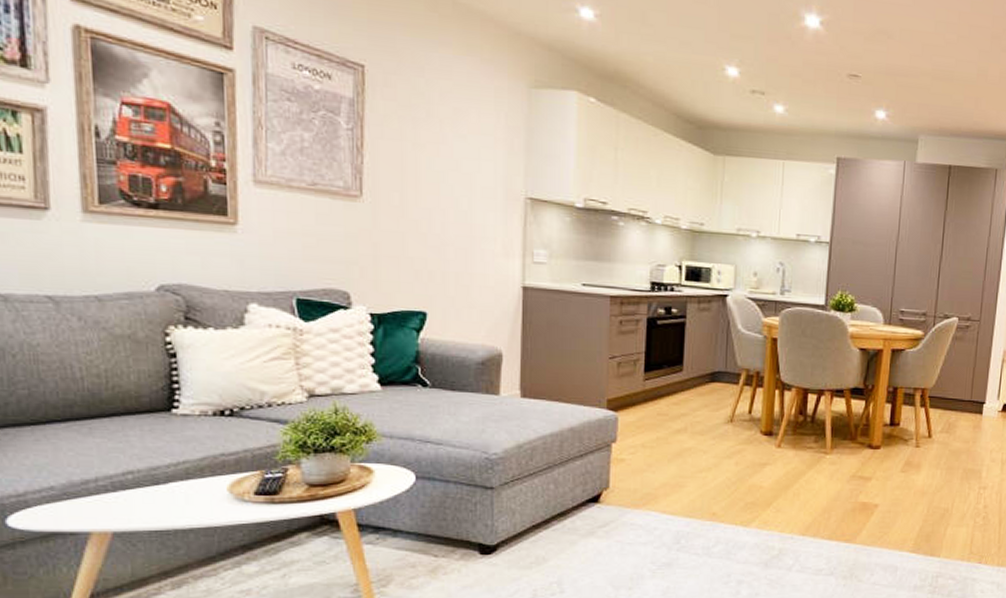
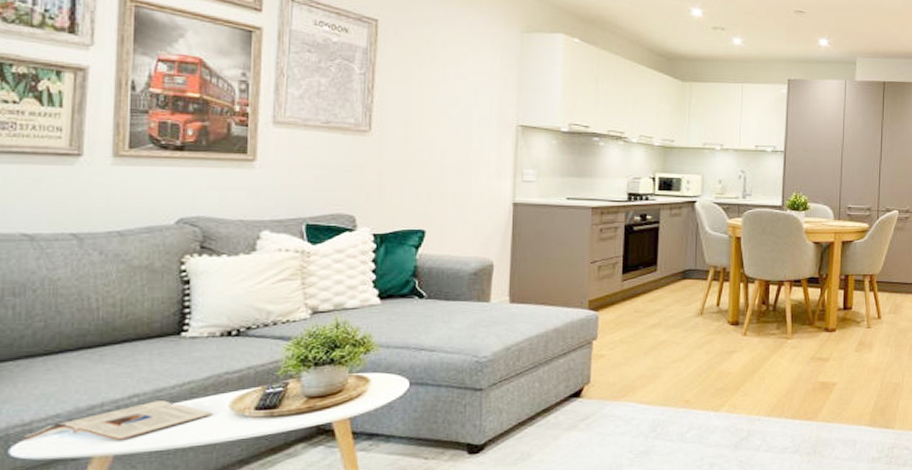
magazine: none [20,479,211,518] -> present [24,400,213,442]

